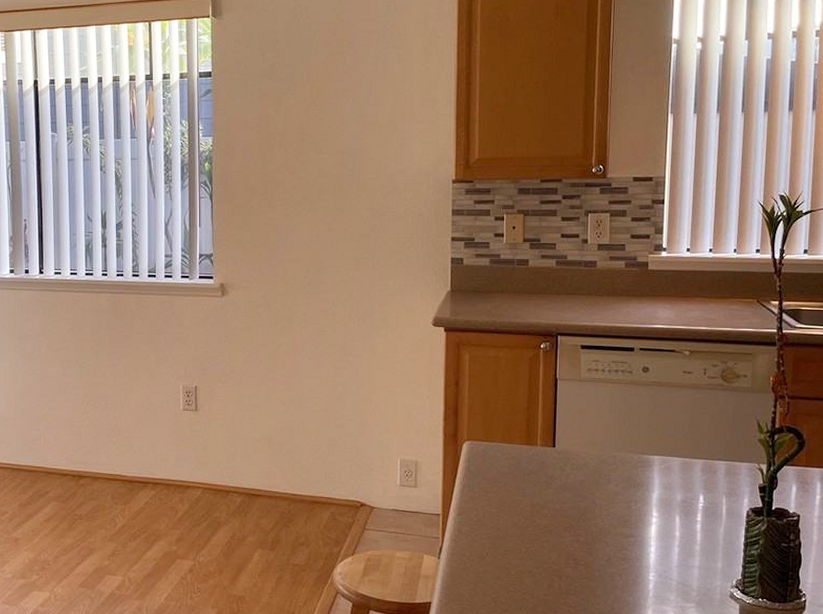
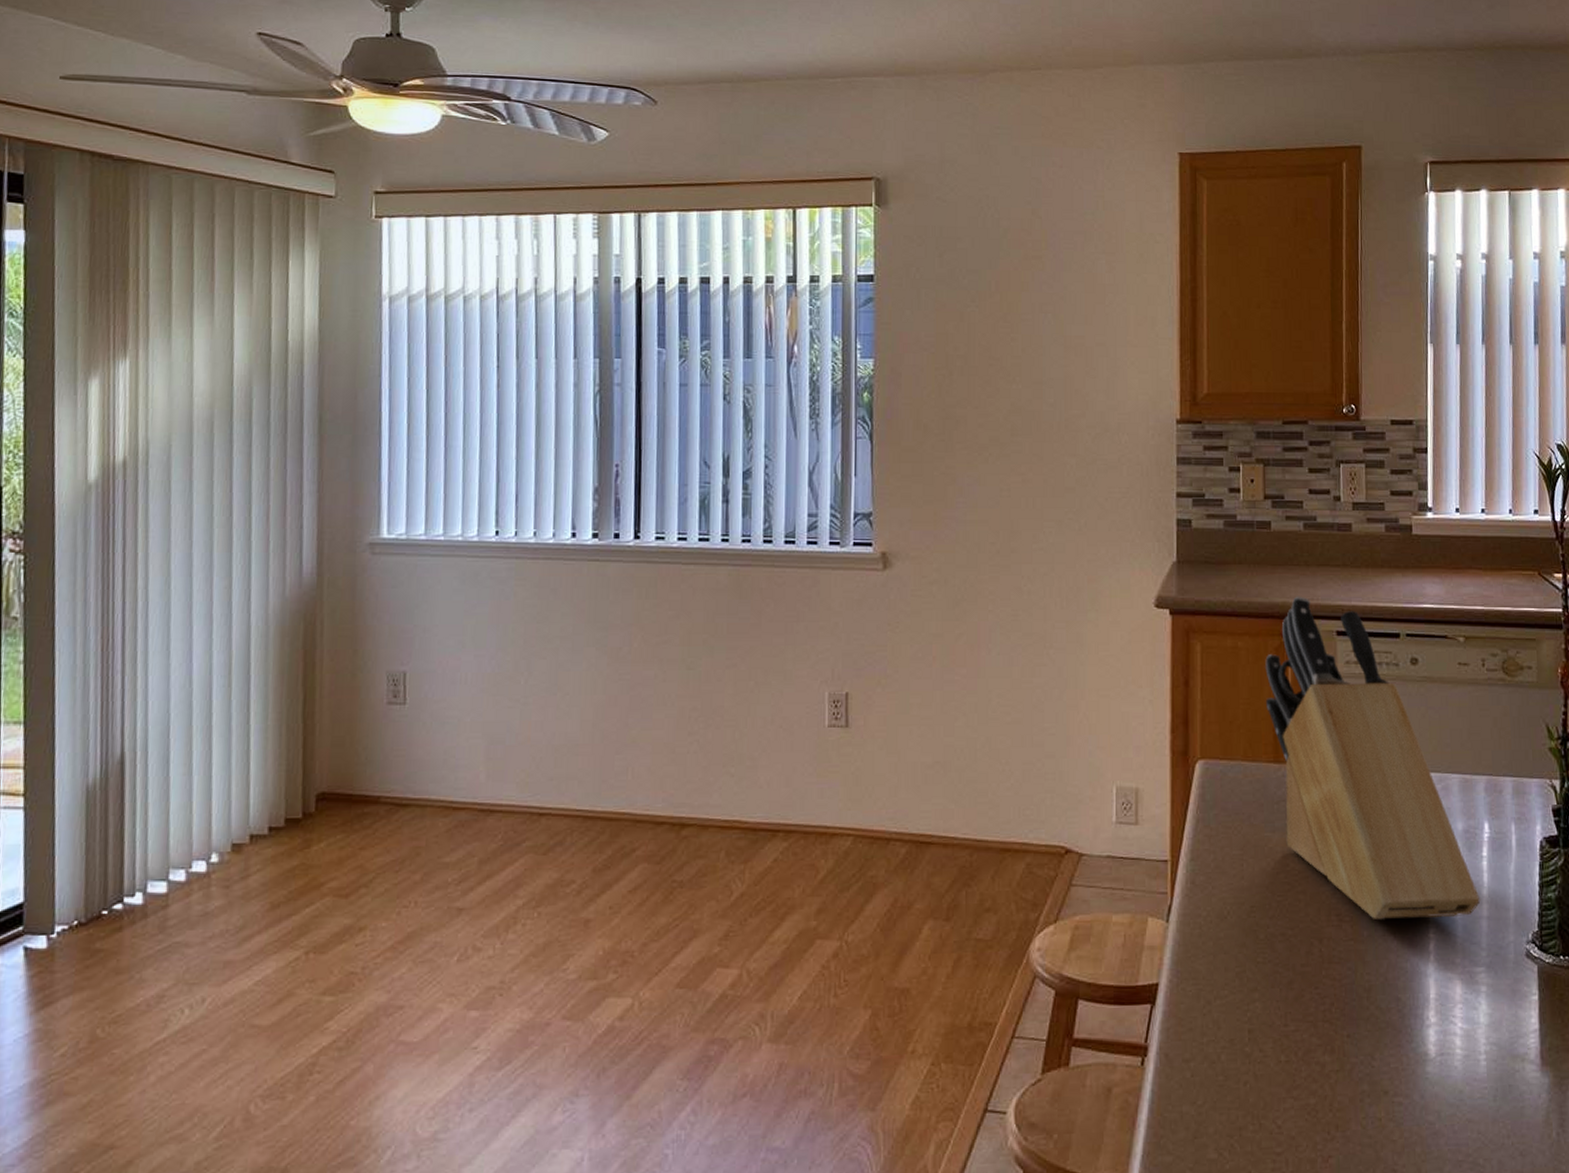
knife block: none [521,318,694,565] -> present [1265,596,1481,919]

